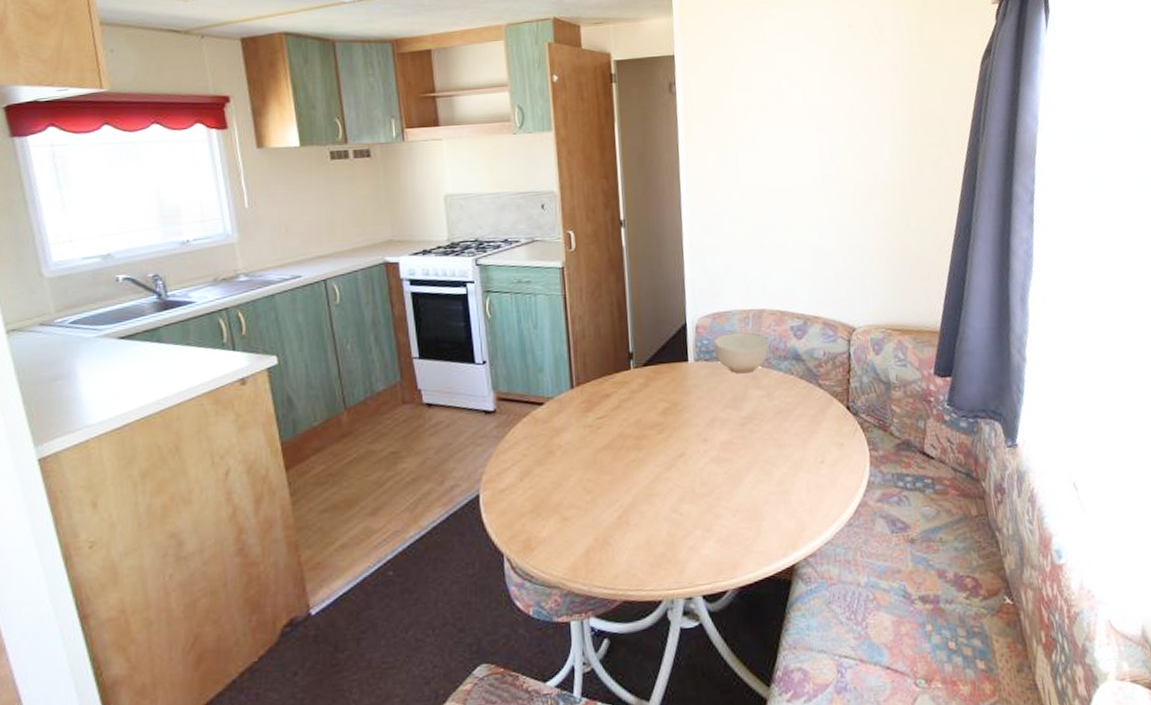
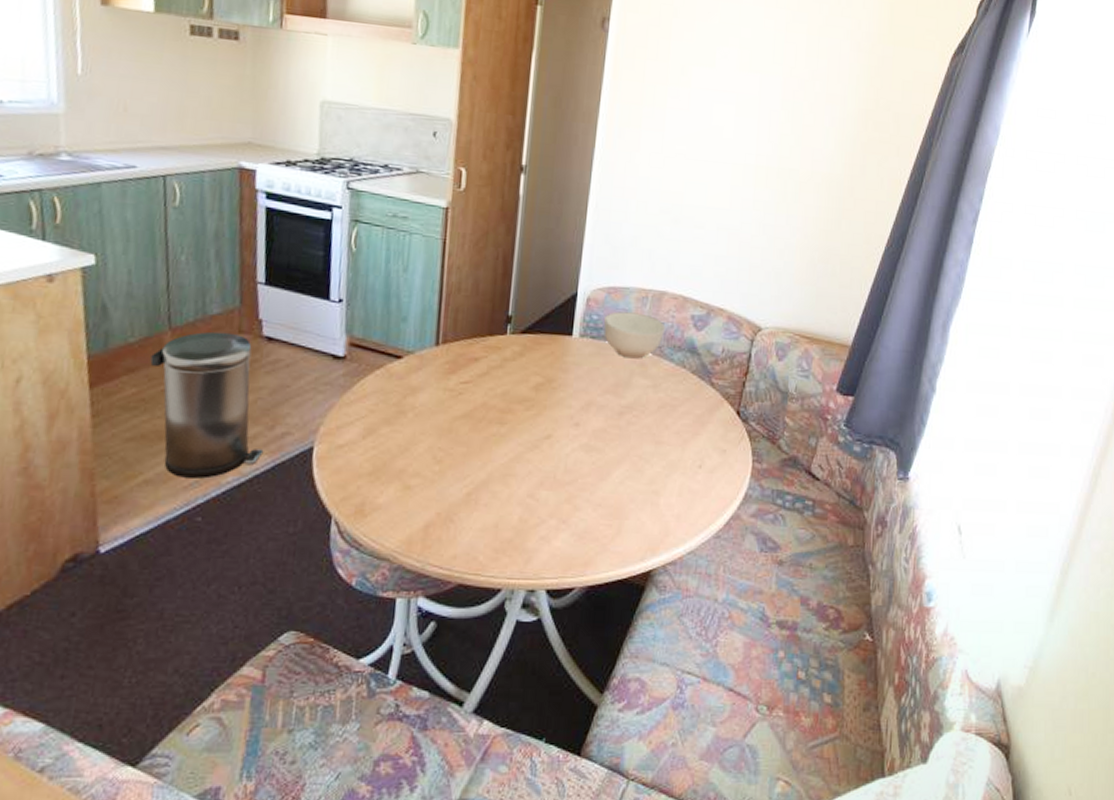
pedal bin: none [333,405,438,538] -> present [150,331,264,479]

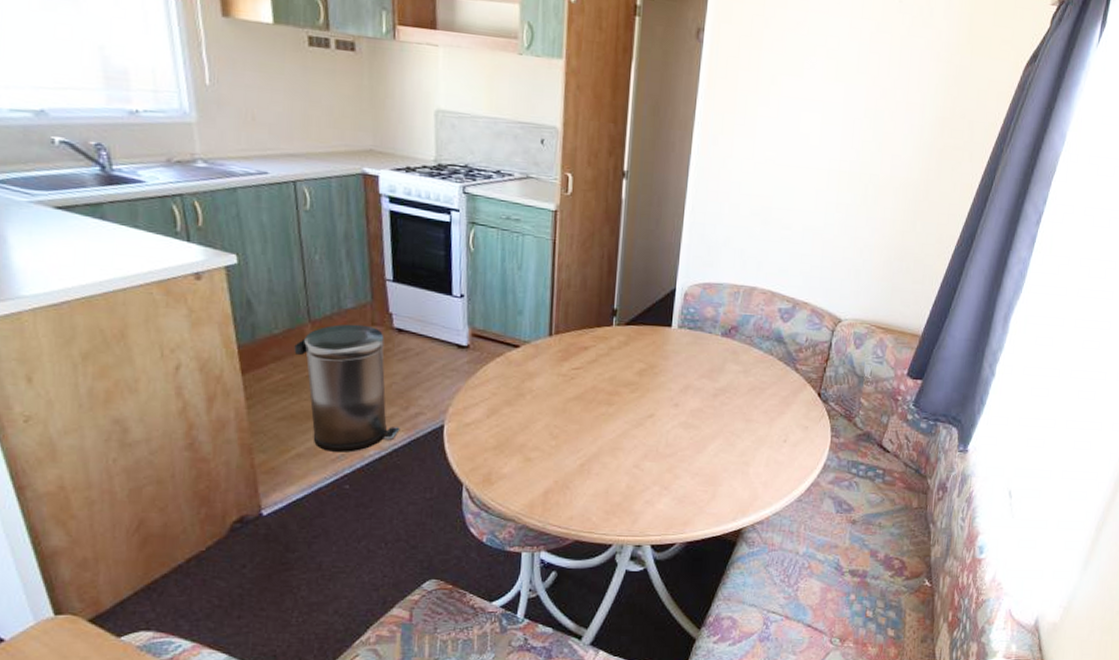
bowl: present [604,311,666,359] -> none [700,305,756,348]

